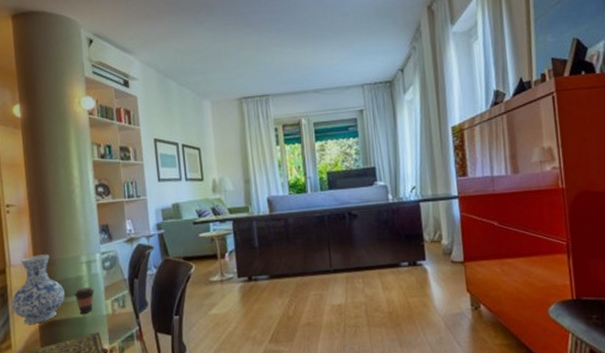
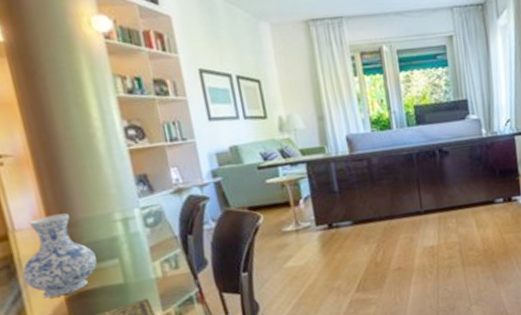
coffee cup: present [74,287,95,315] -> none [109,248,137,281]

